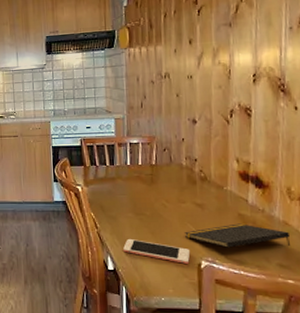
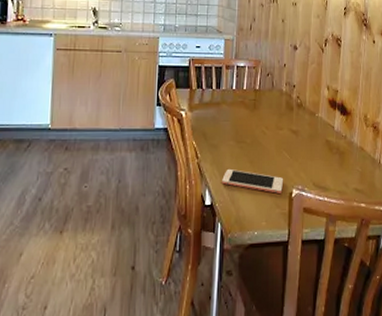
notepad: present [184,223,291,248] -> none [279,150,365,175]

